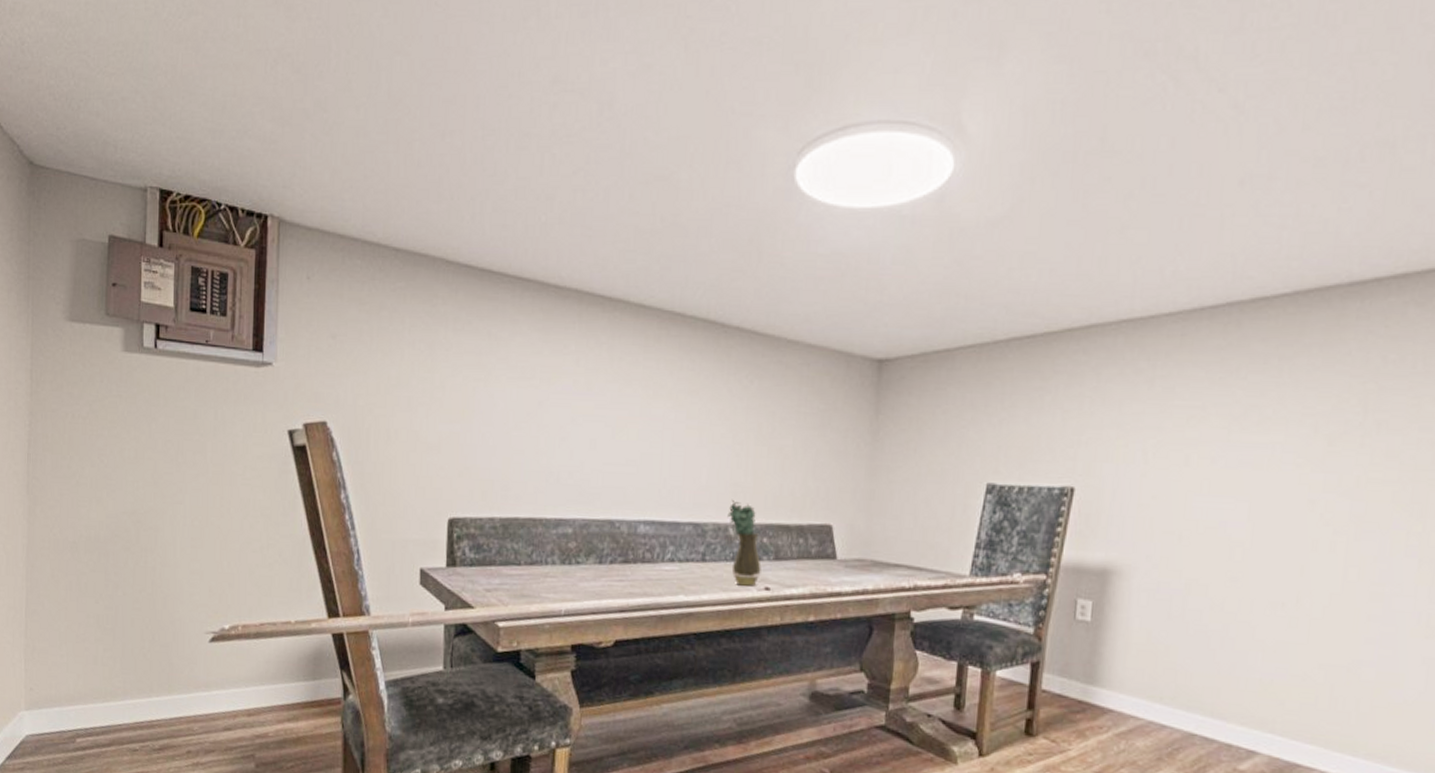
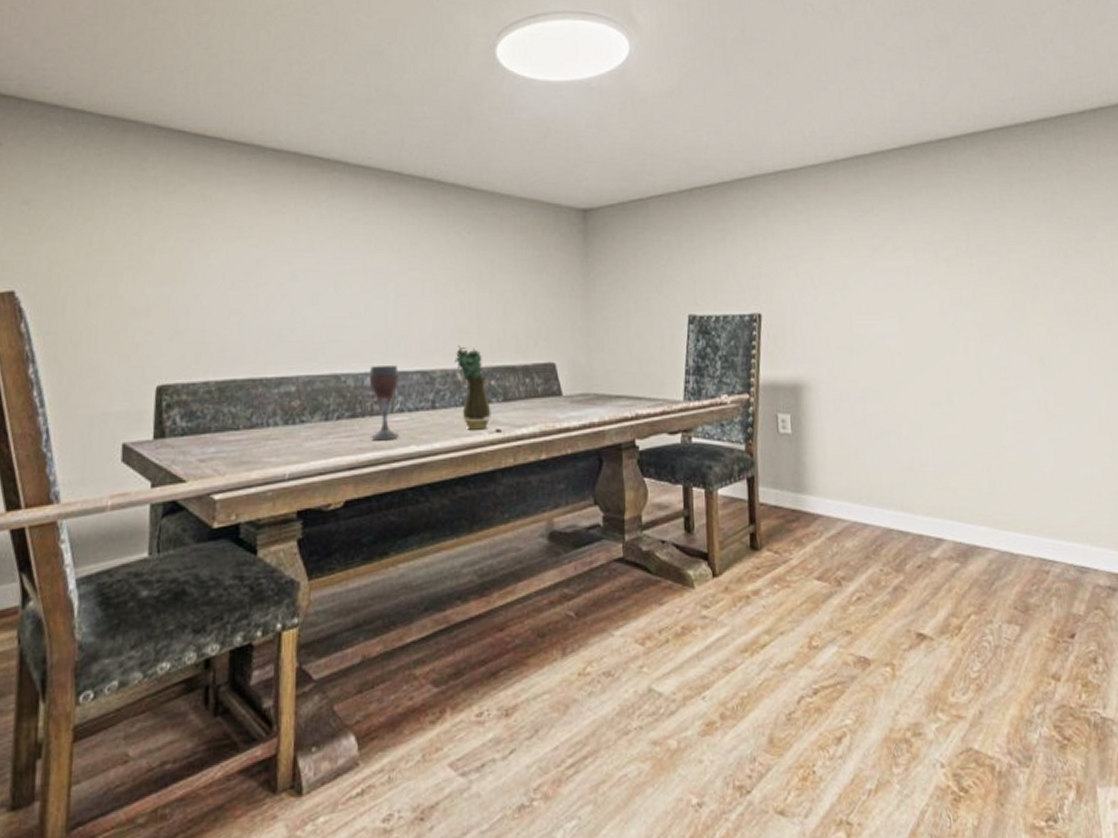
cup: none [641,514,671,588] -> present [369,364,399,441]

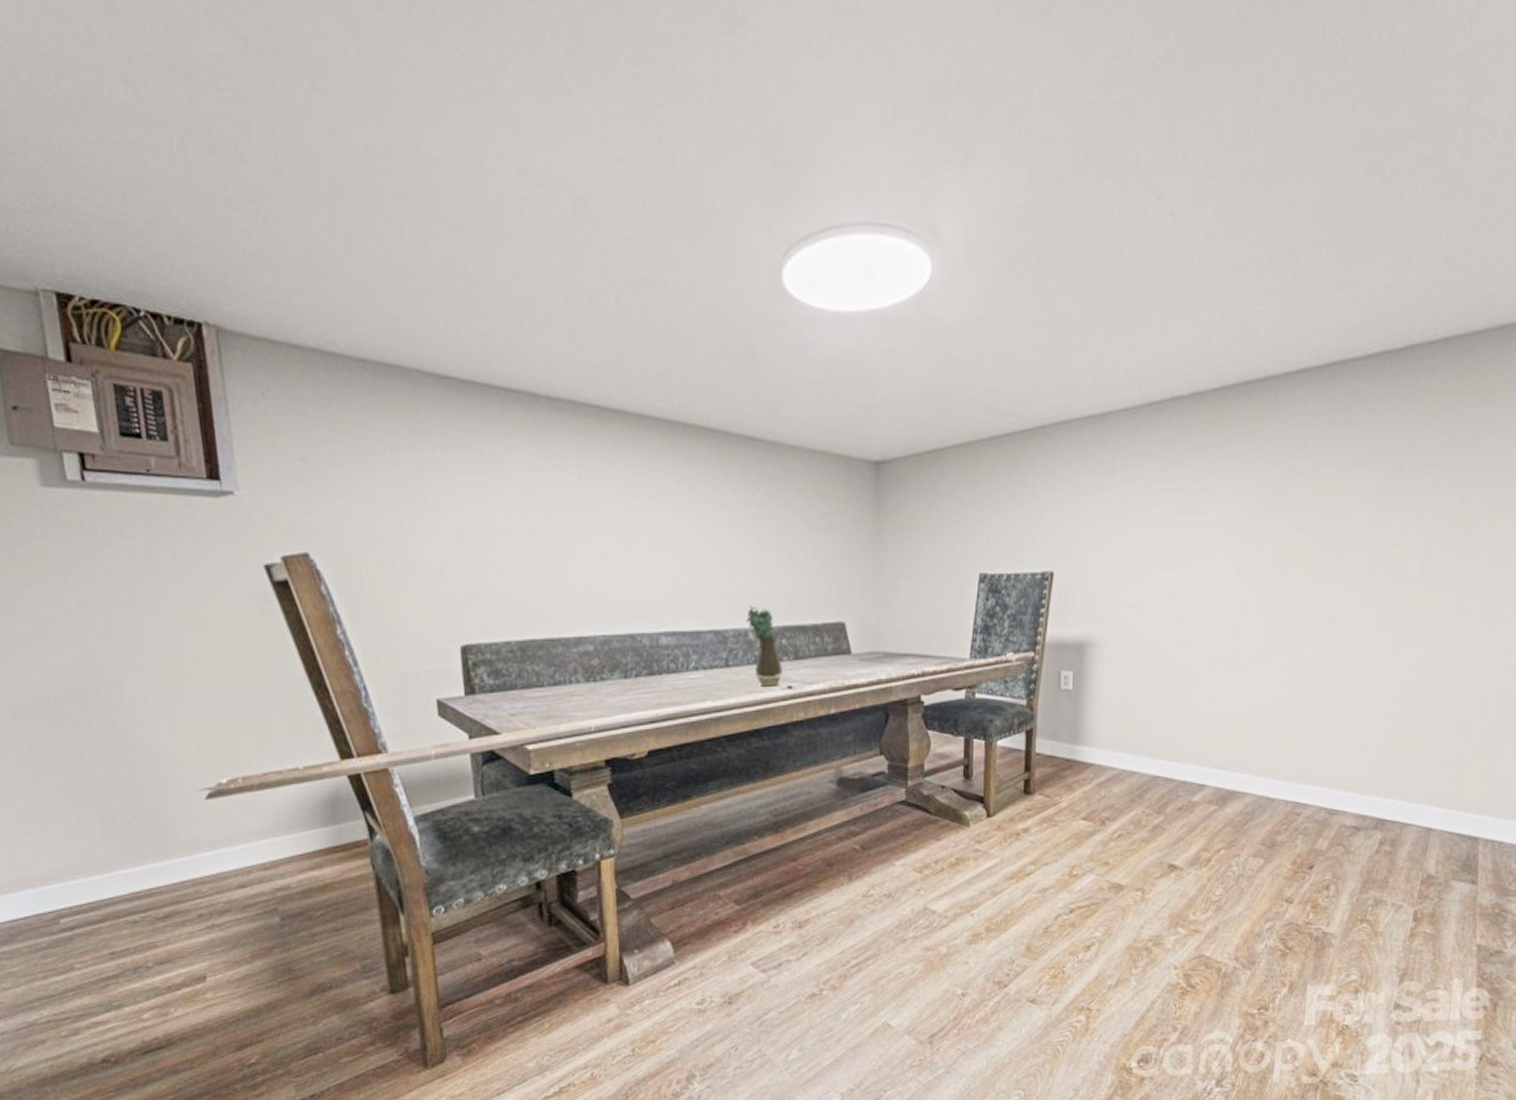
cup: present [369,364,399,441] -> none [663,624,696,697]

